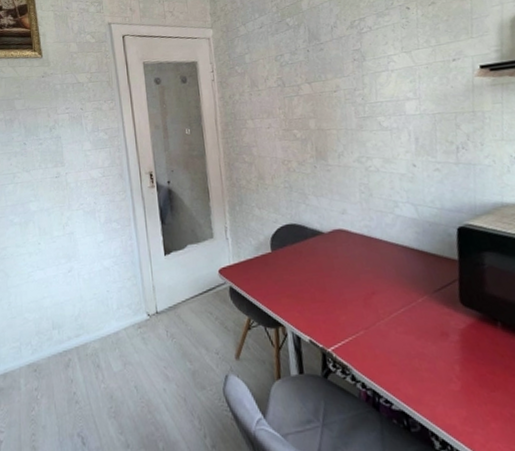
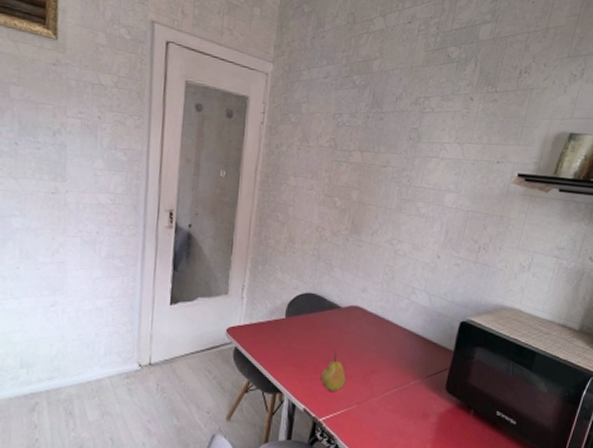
fruit: none [318,278,346,319] -> present [320,351,346,391]

